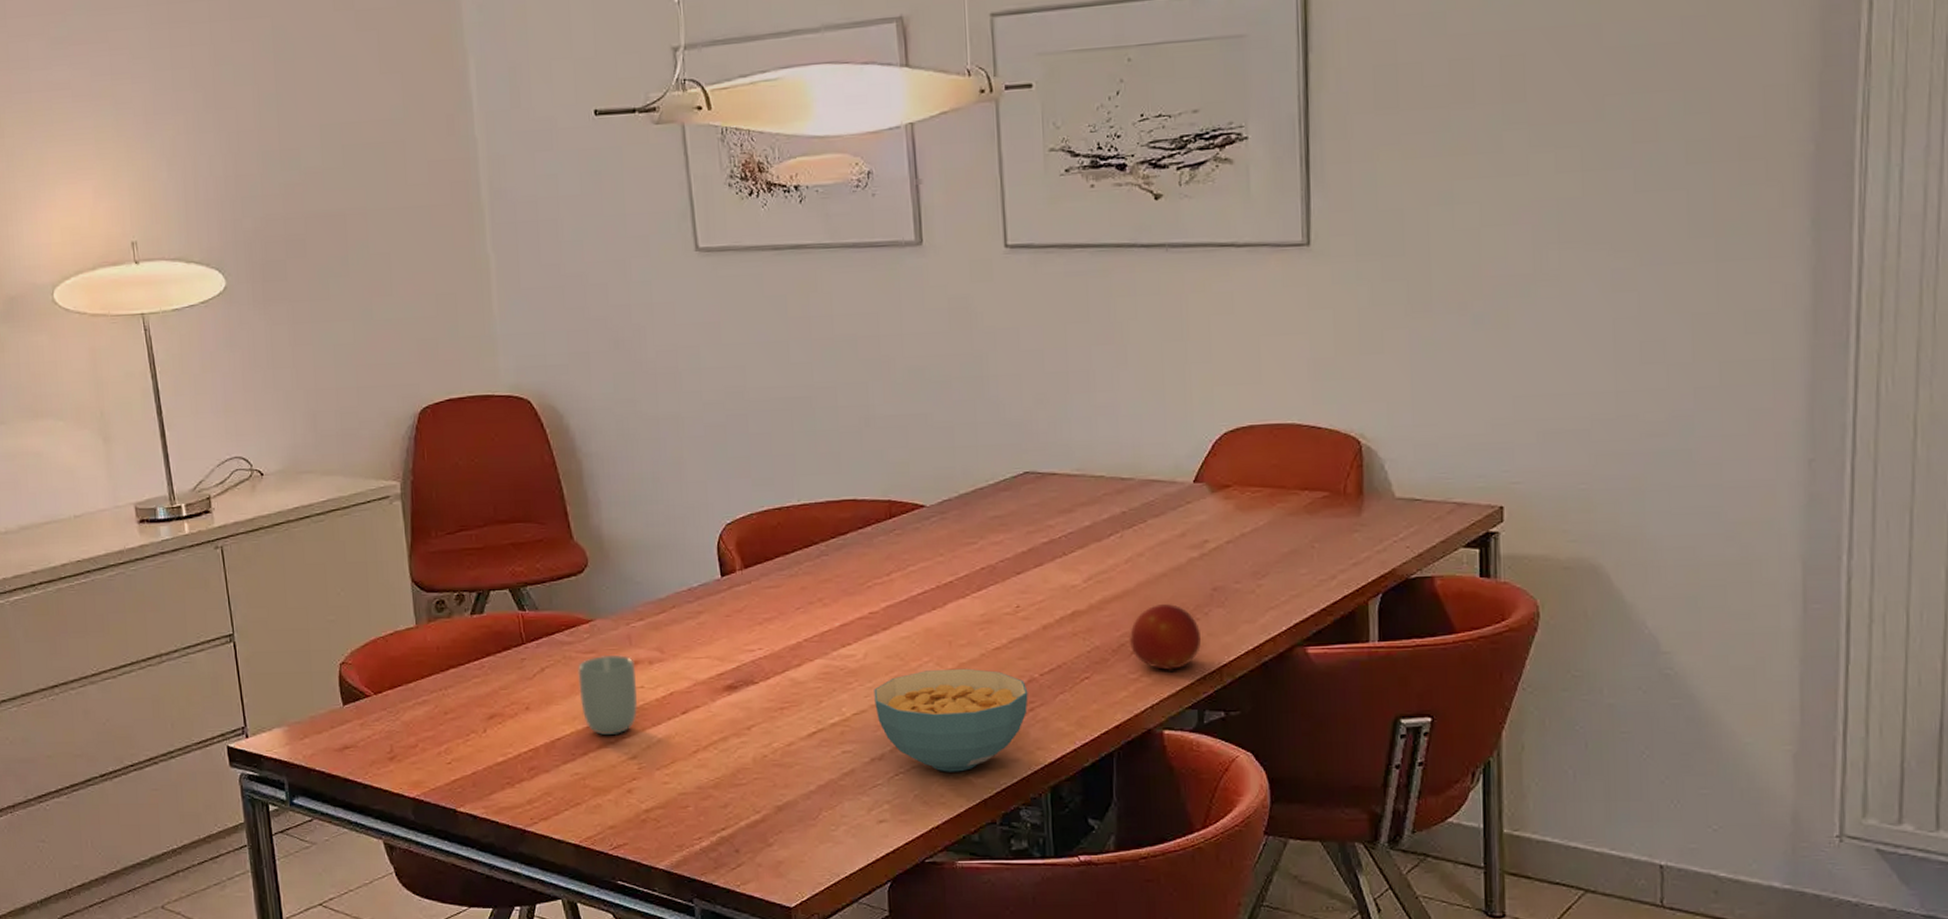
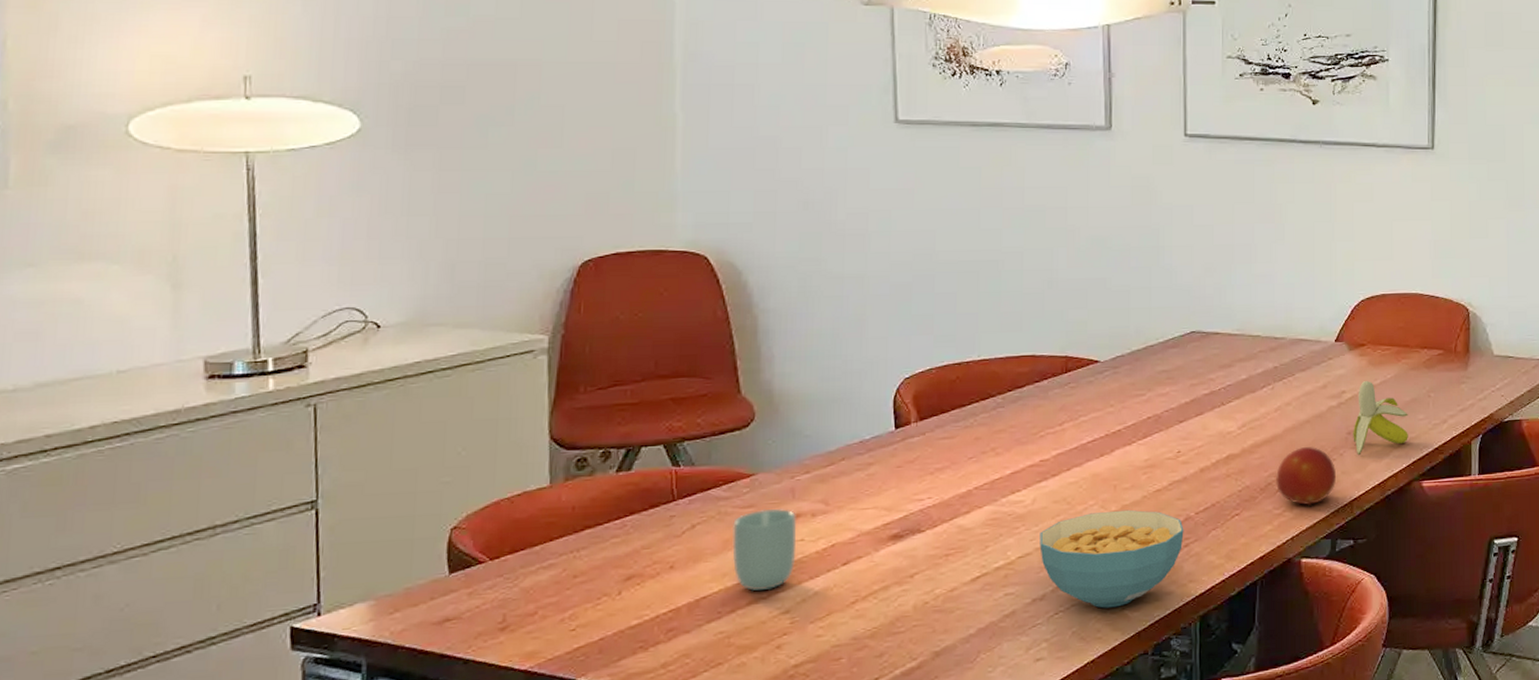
banana: none [1219,529,1288,616] -> present [1353,381,1408,456]

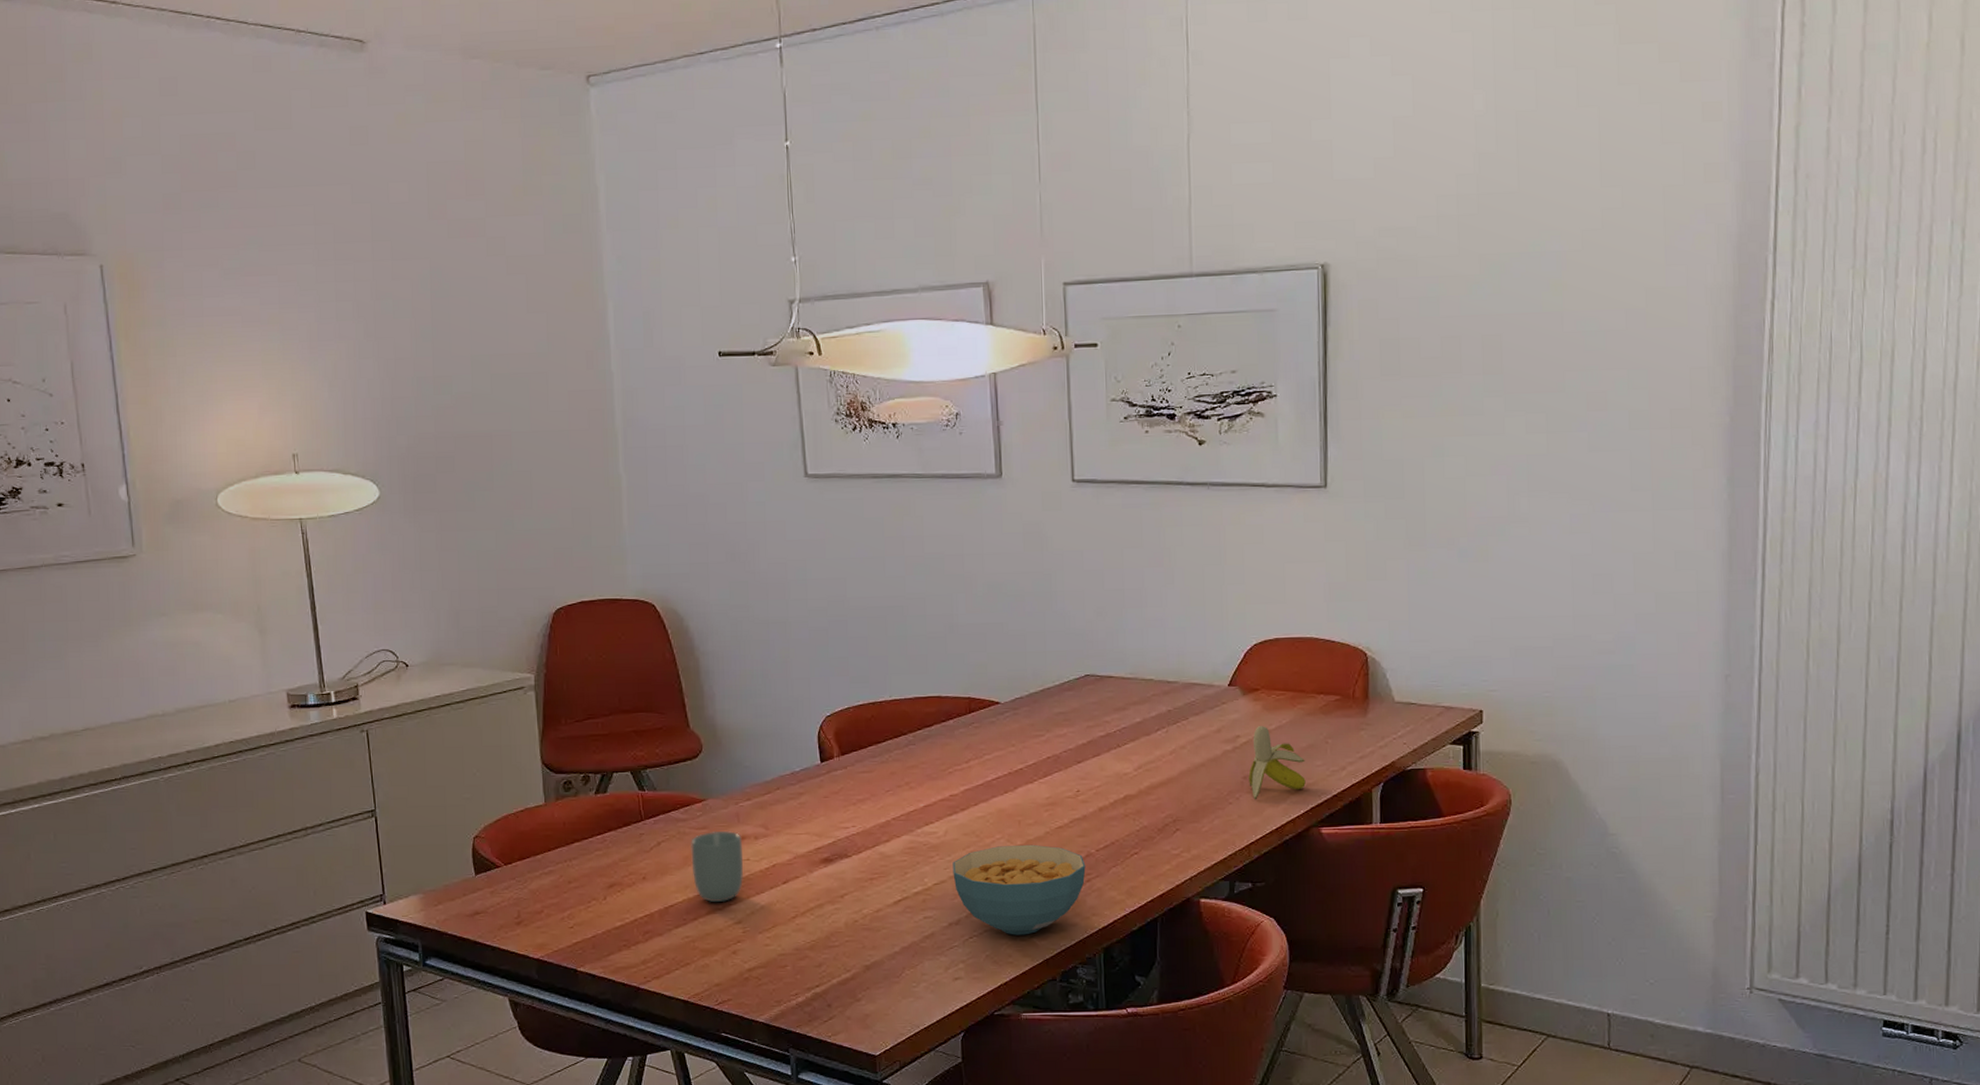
fruit: present [1276,447,1337,507] -> none [1173,790,1234,849]

